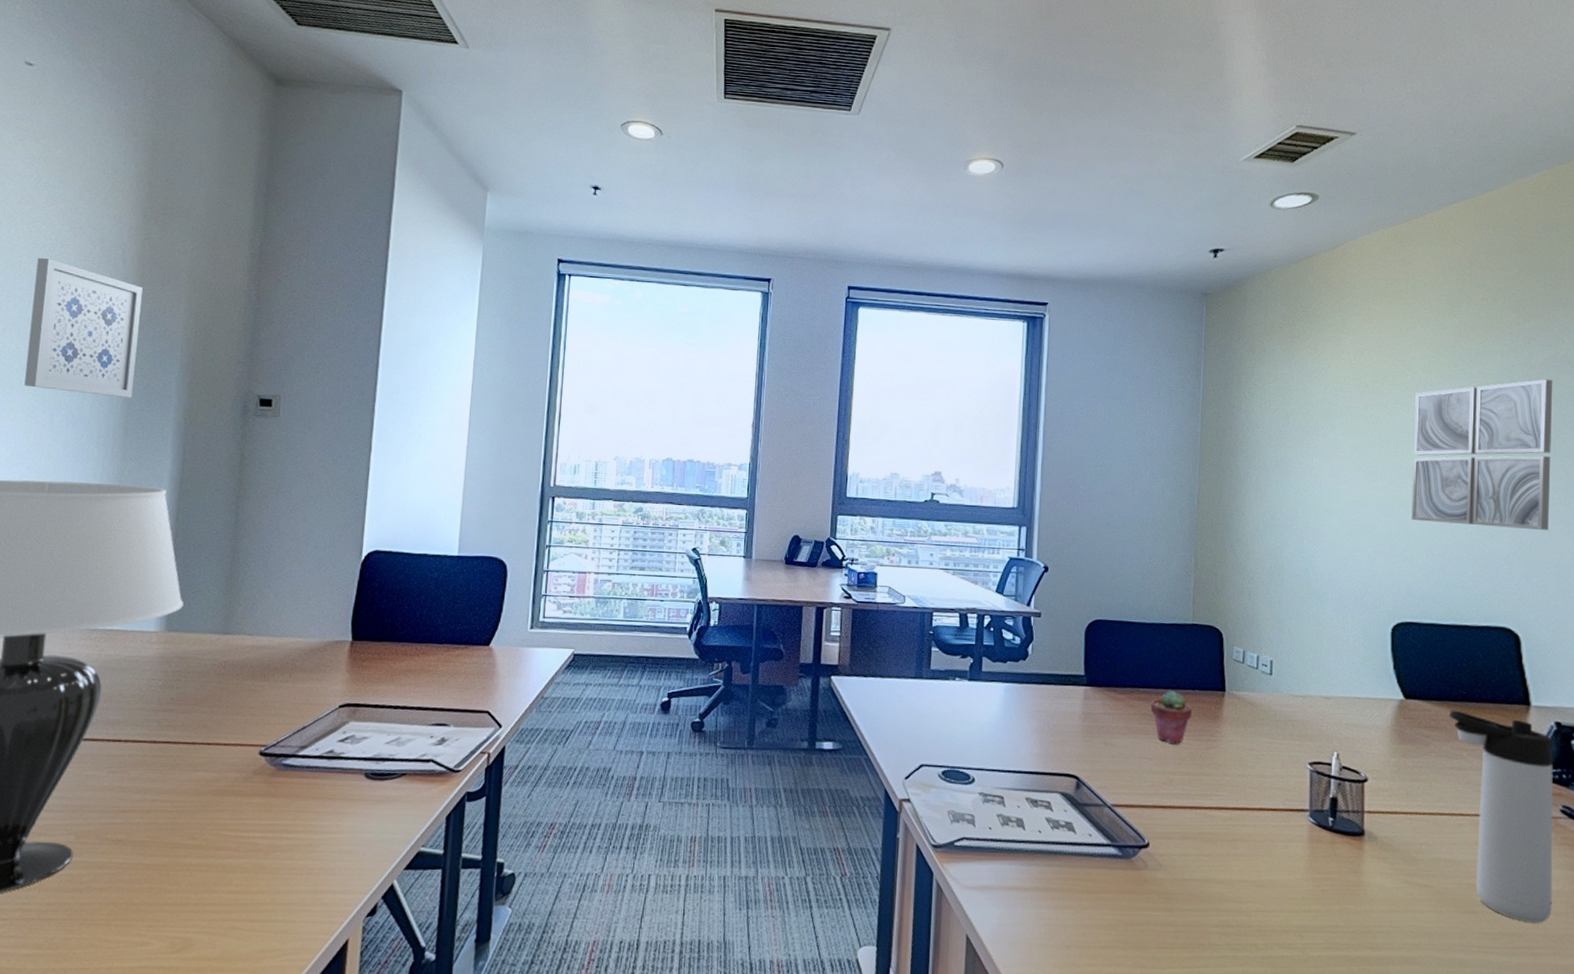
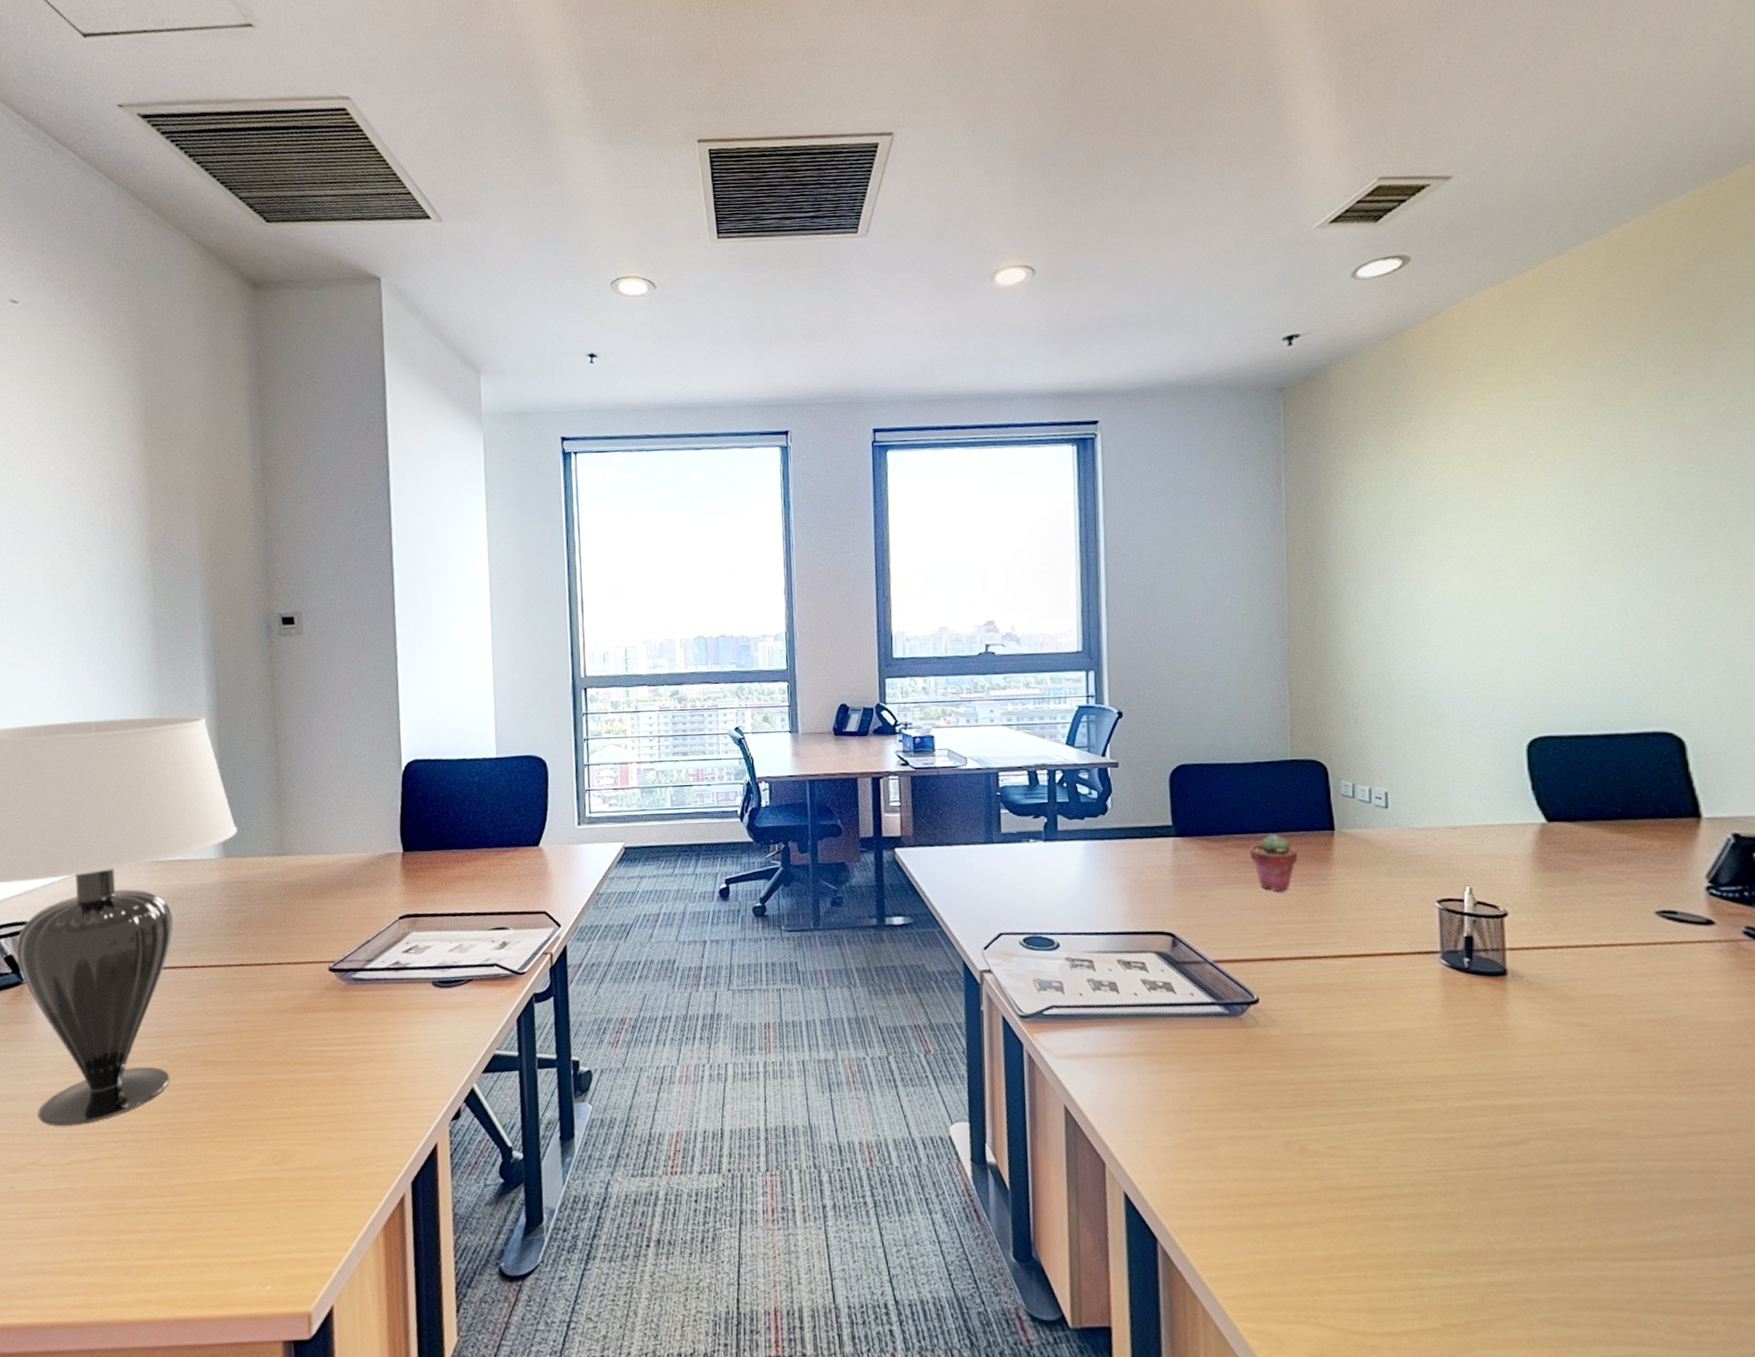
wall art: present [24,257,143,398] -> none [51,498,160,631]
wall art: present [1411,379,1553,530] -> none [1542,439,1716,621]
thermos bottle: present [1449,710,1554,923] -> none [1601,830,1737,1057]

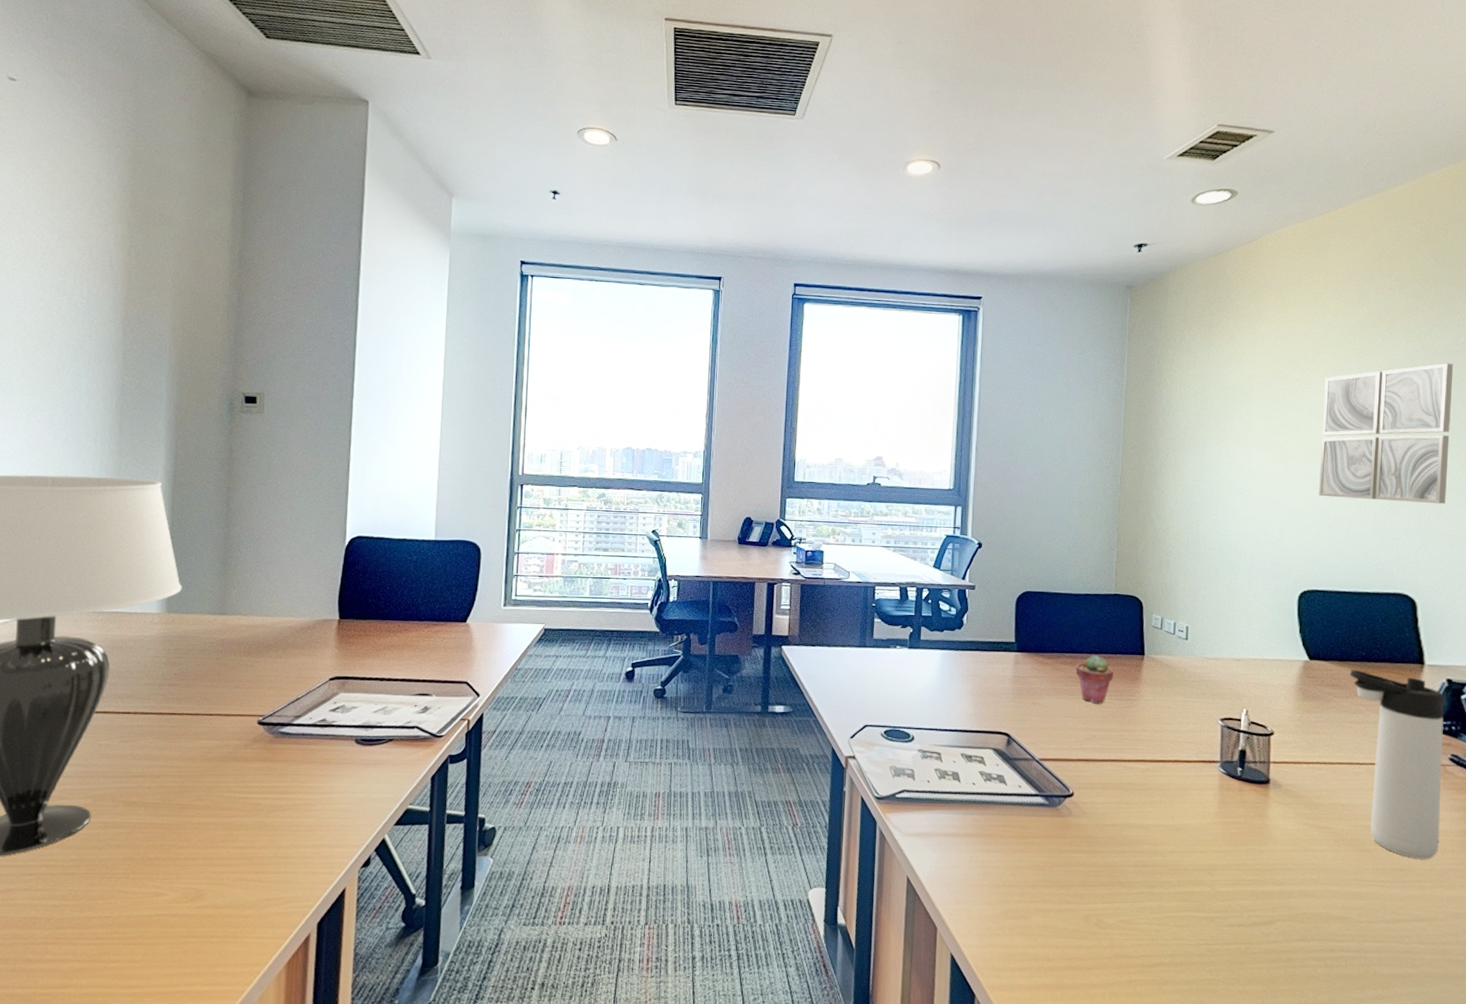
wall art: none [1542,439,1716,621] -> present [1319,363,1454,504]
thermos bottle: none [1601,830,1737,1057] -> present [1349,669,1444,859]

